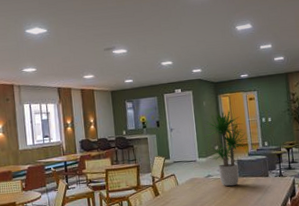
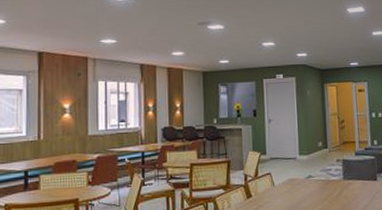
potted plant: present [203,110,250,187] -> none [305,101,358,190]

